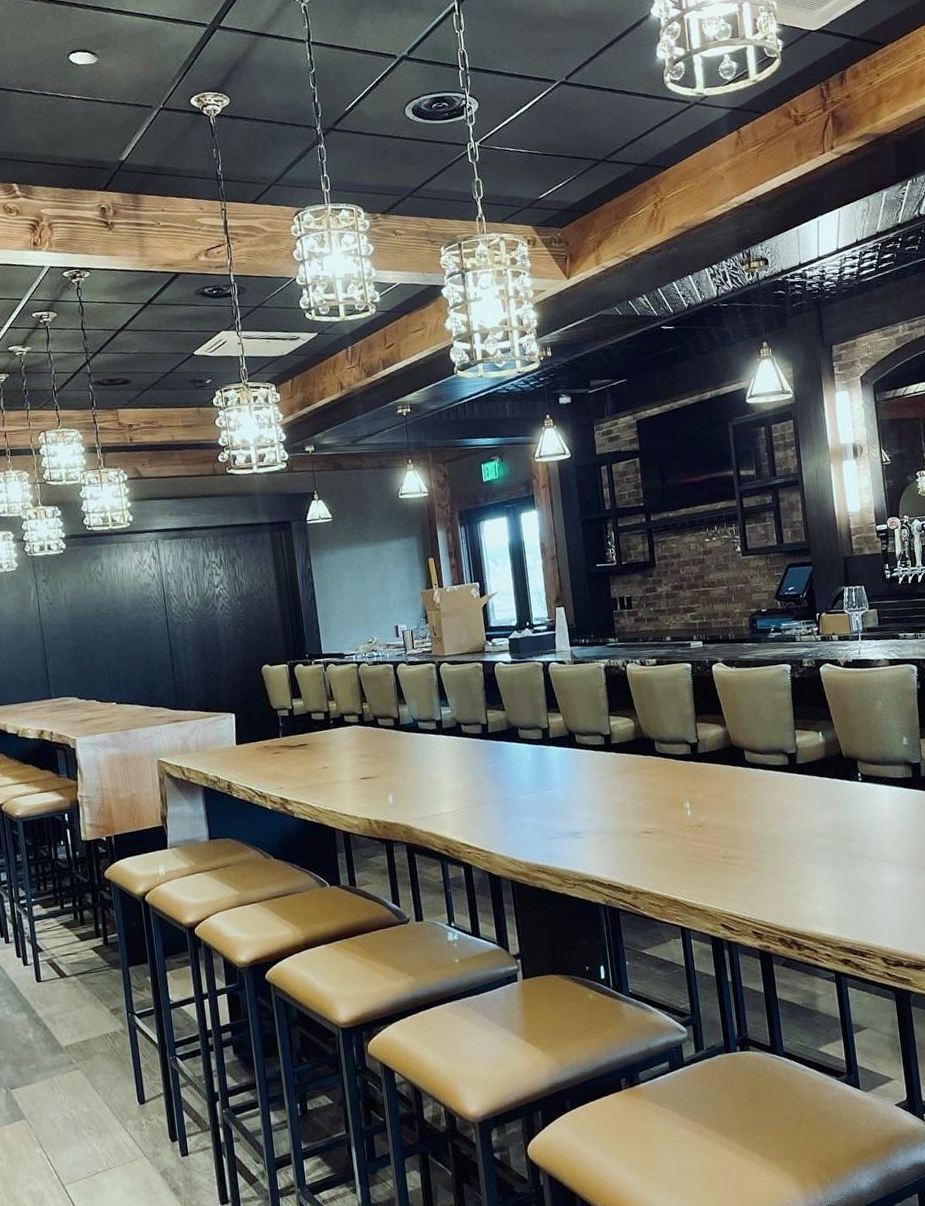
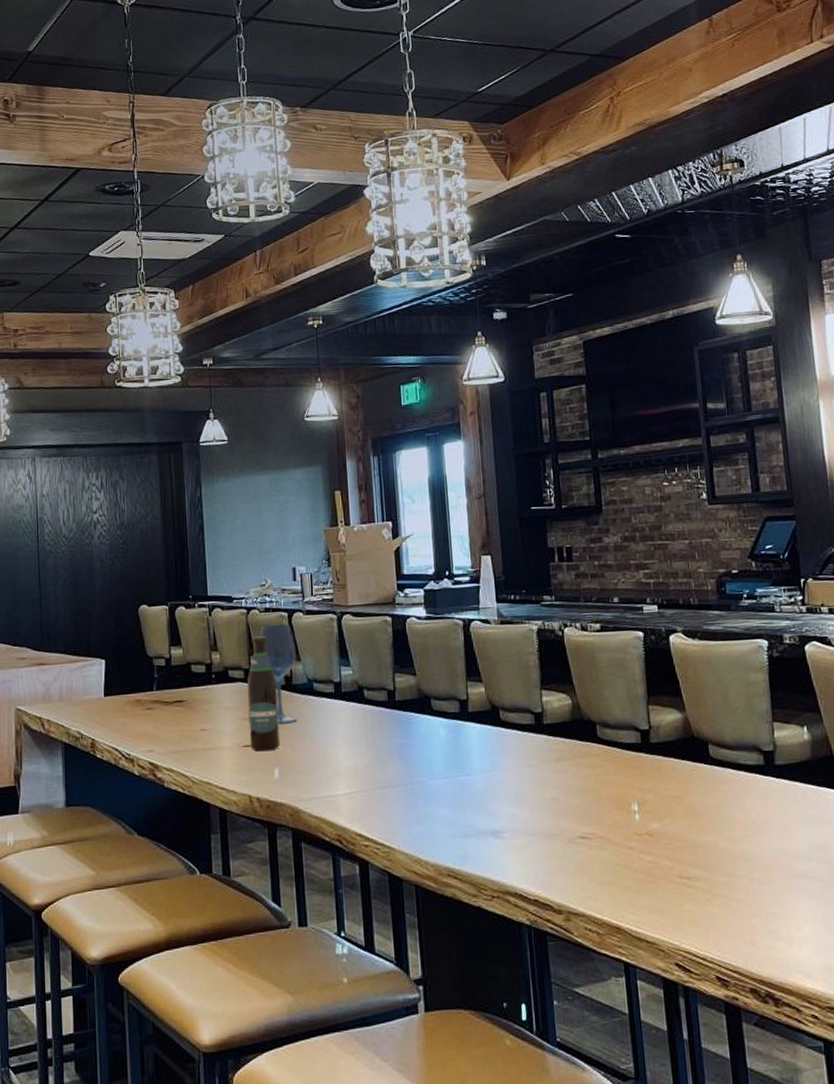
bottle: none [361,685,393,782] -> present [247,636,281,752]
wineglass: none [369,674,406,758] -> present [259,624,297,724]

